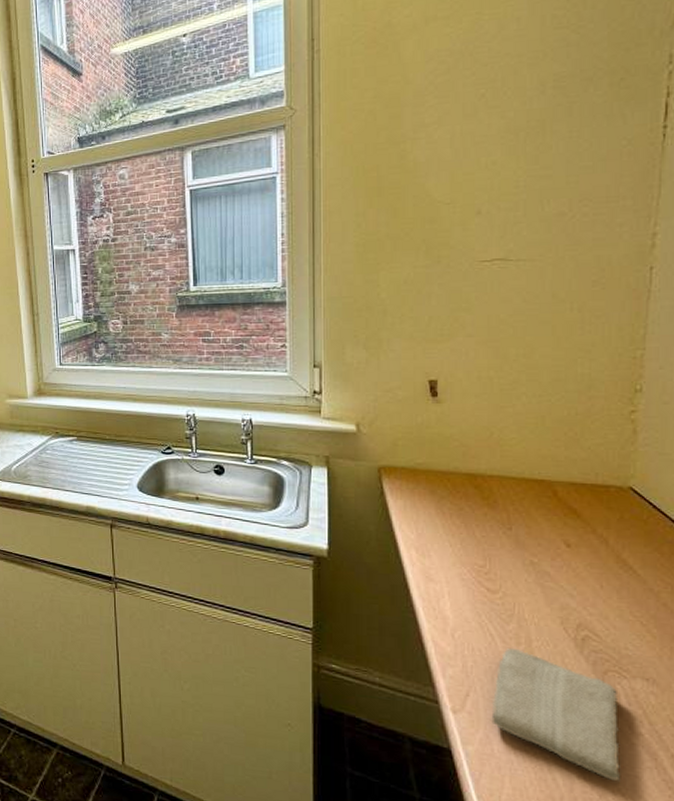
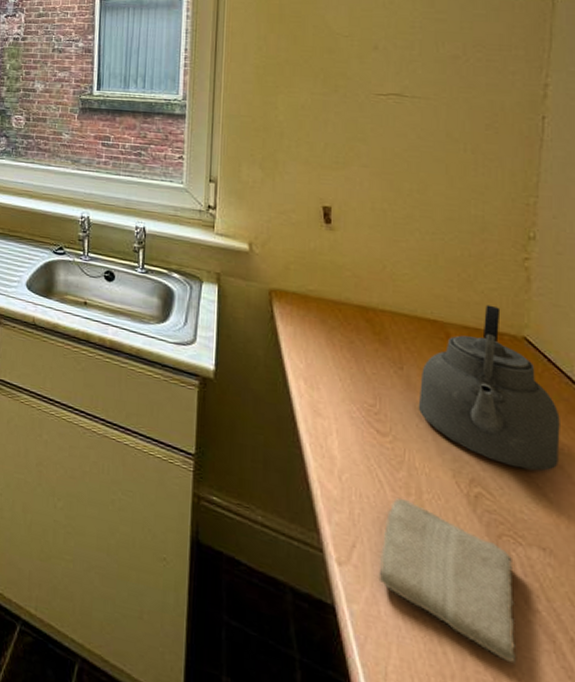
kettle: none [526,460,664,610] -> present [418,305,560,471]

